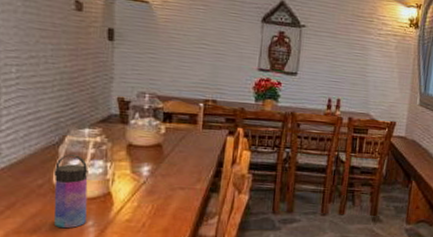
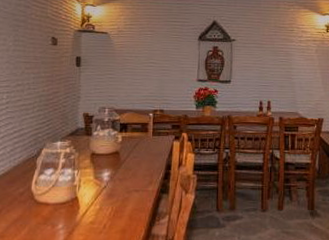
water bottle: present [53,153,90,229] -> none [31,164,61,232]

